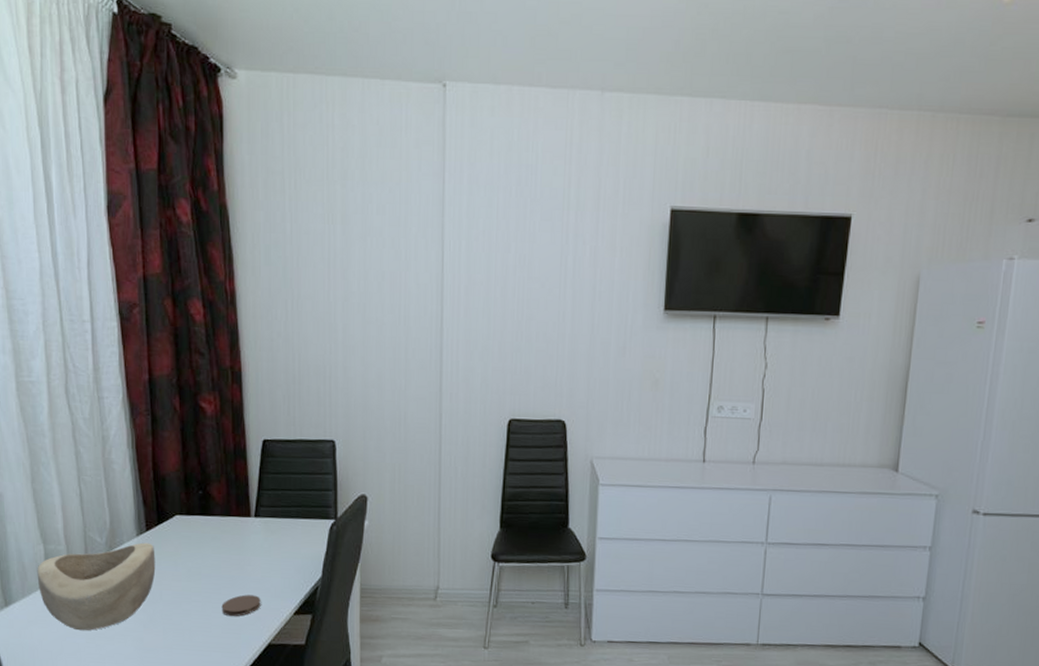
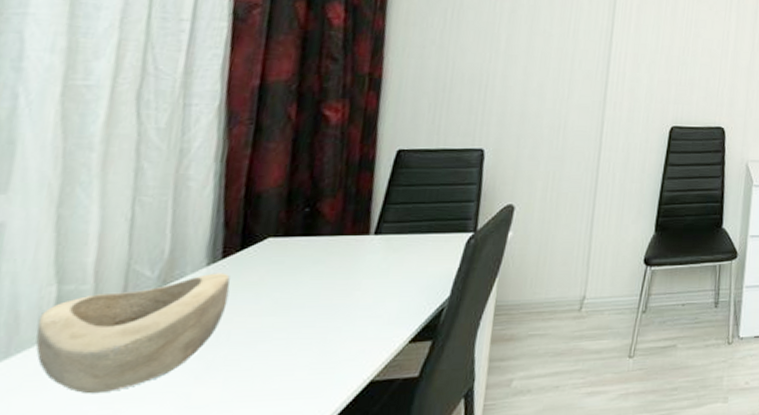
coaster: present [221,594,261,617] -> none [312,325,369,354]

